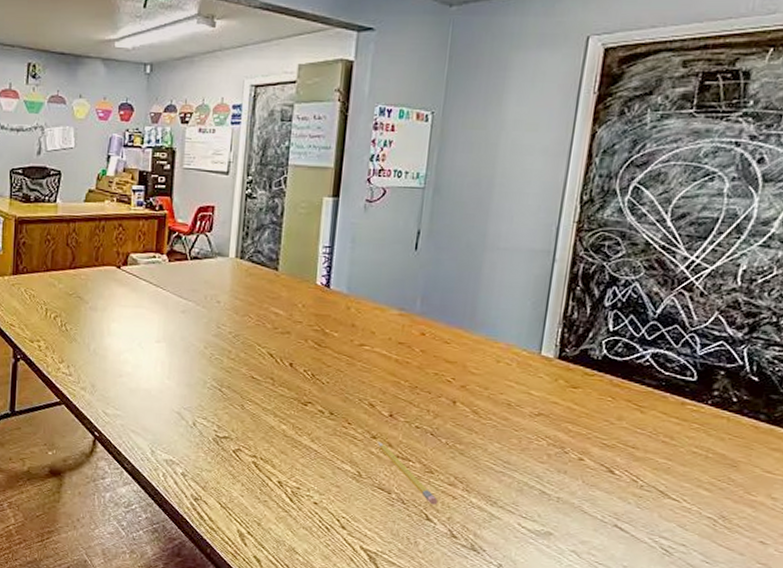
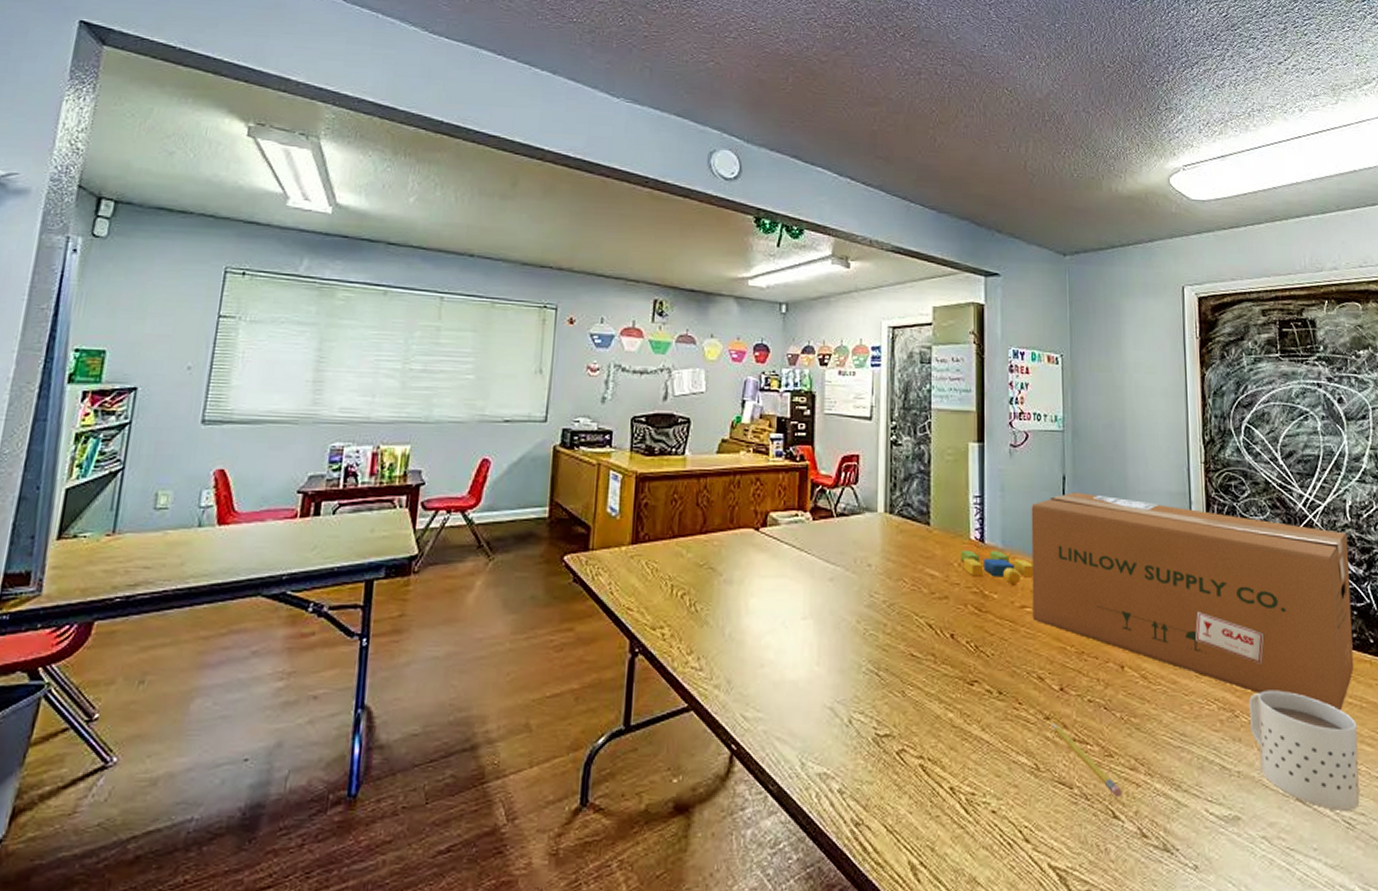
toy blocks: none [305,293,377,325] -> present [961,549,1033,584]
box: none [370,246,733,458] -> present [1031,492,1354,711]
mug: none [578,433,698,541] -> present [1248,690,1360,811]

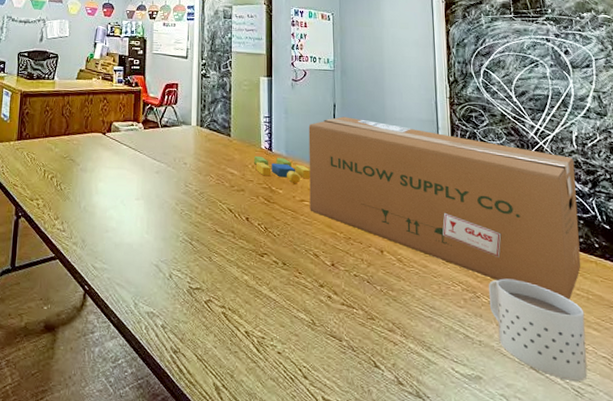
pencil: present [1051,723,1123,798] -> none [324,290,383,352]

